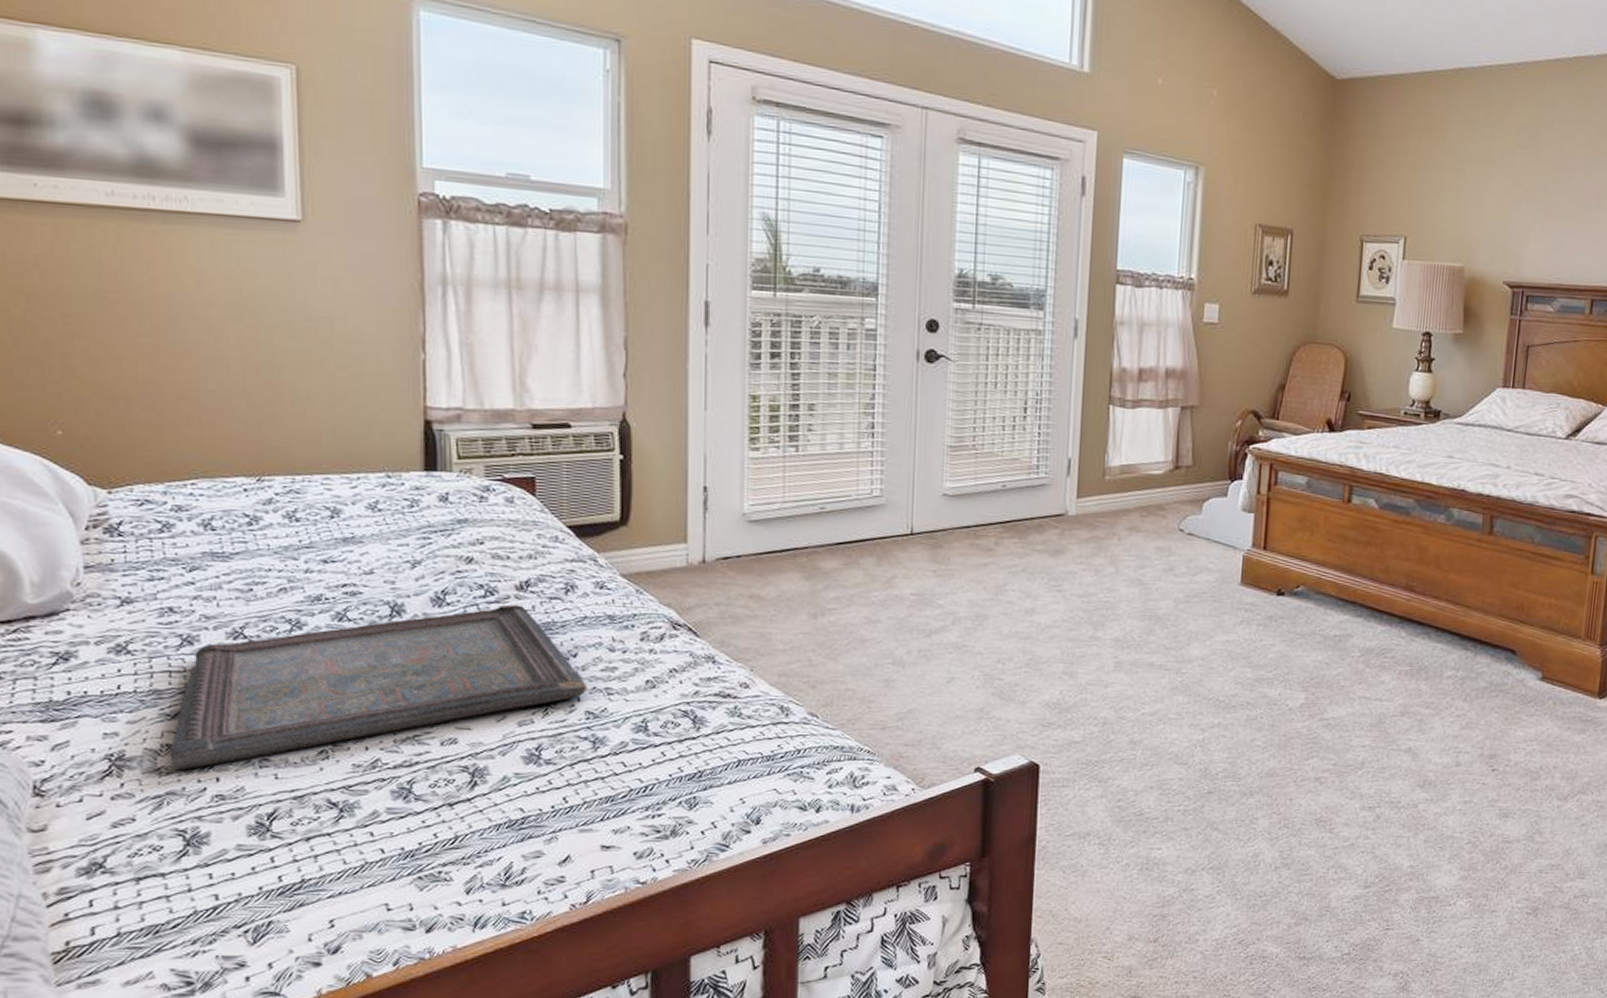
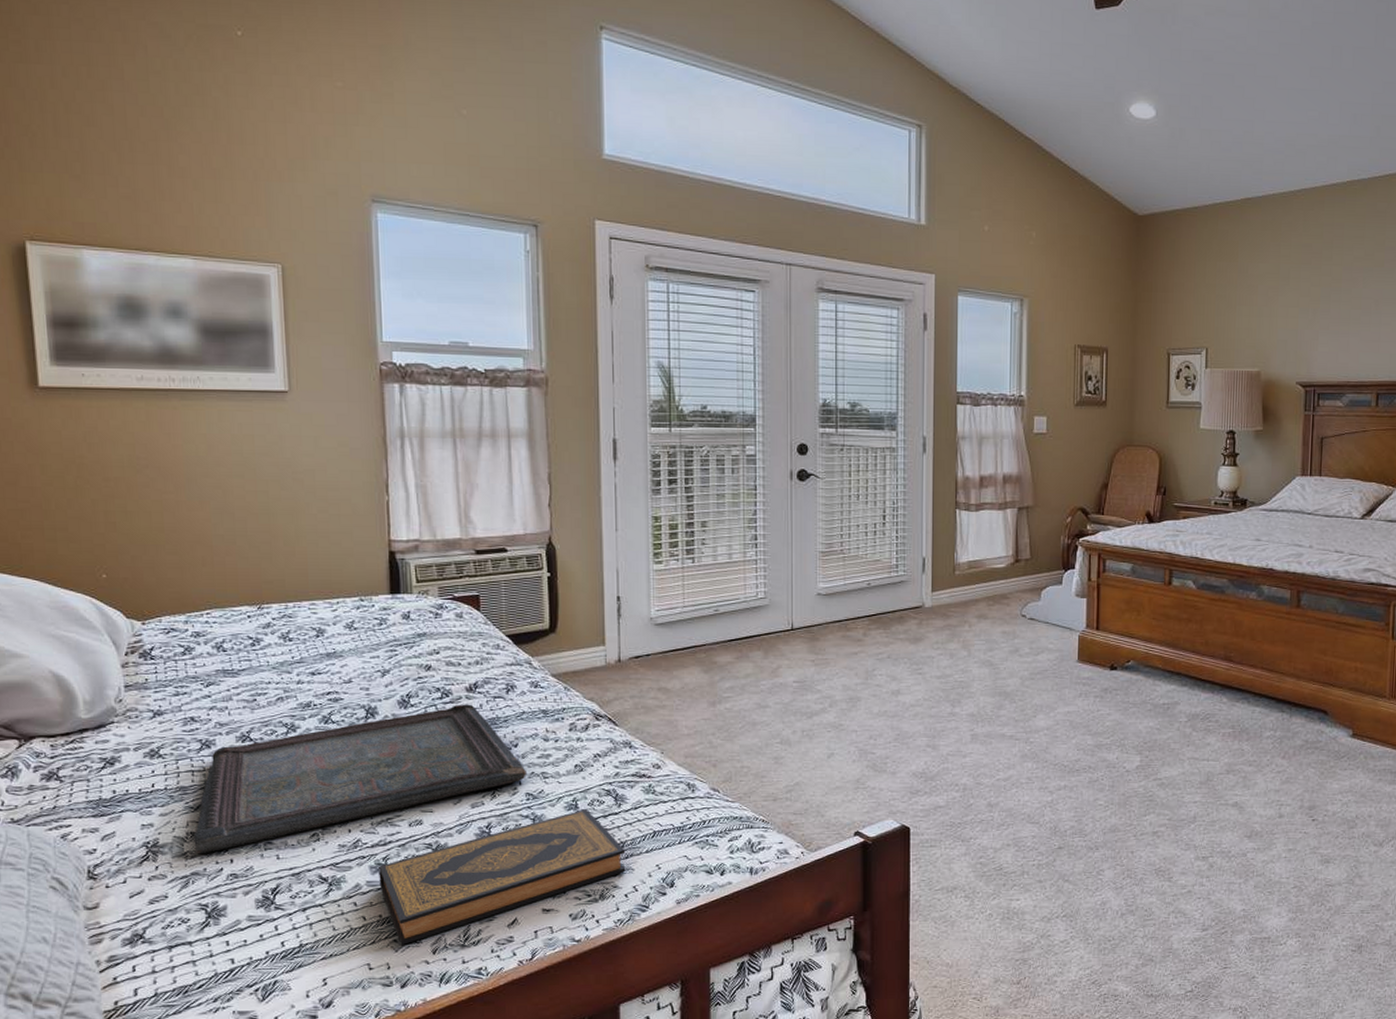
hardback book: none [402,732,704,883] -> present [379,809,626,945]

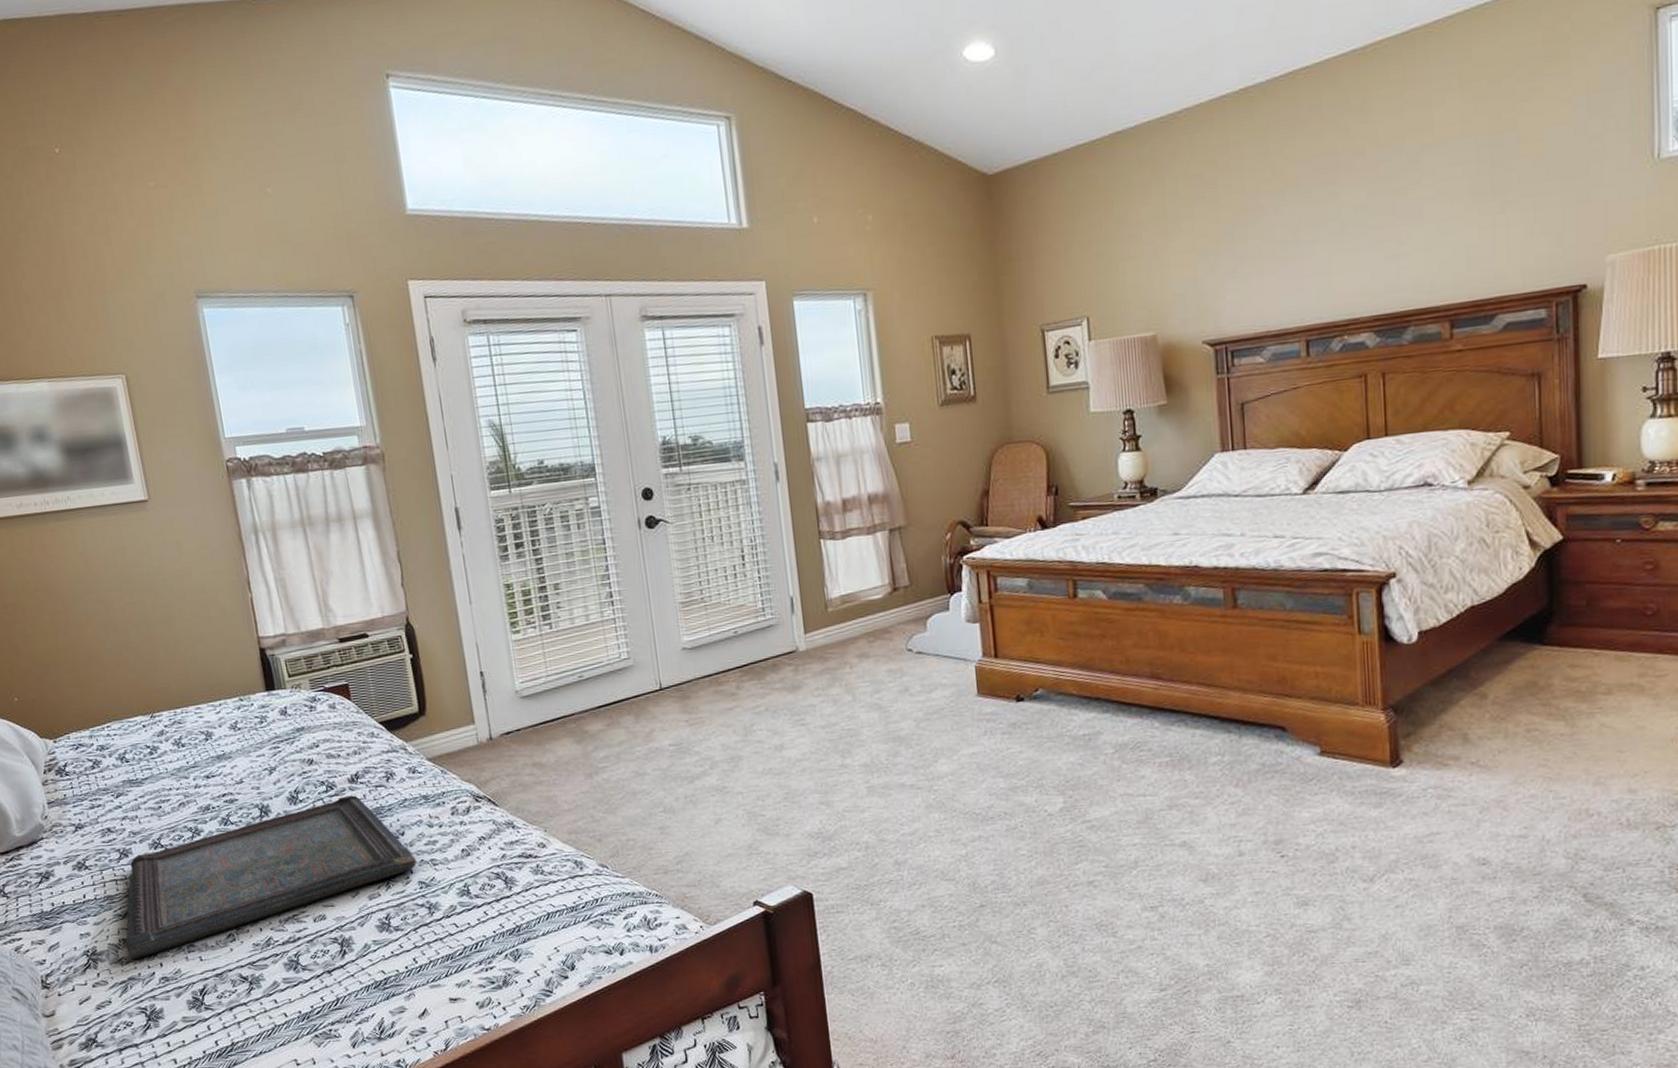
hardback book: present [379,809,626,945] -> none [292,894,525,1040]

